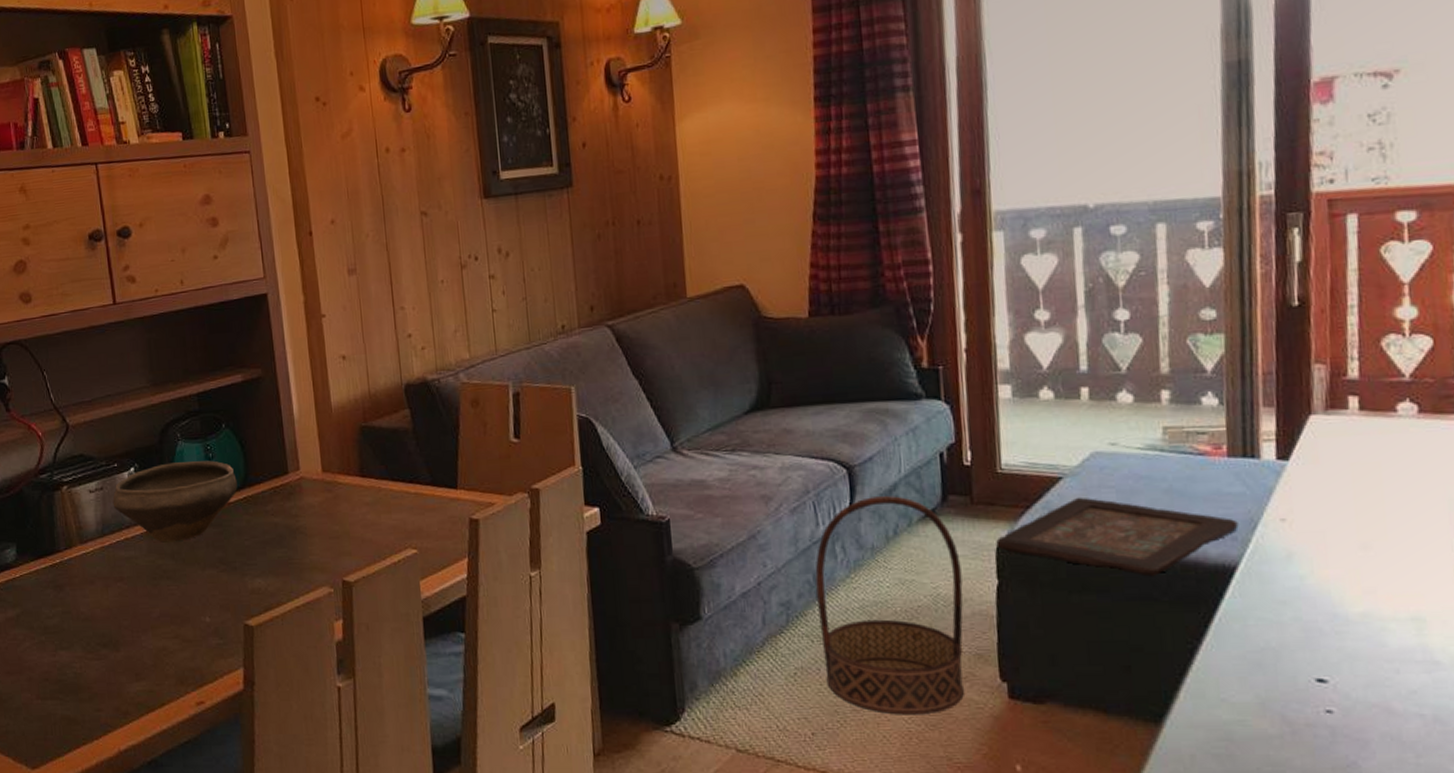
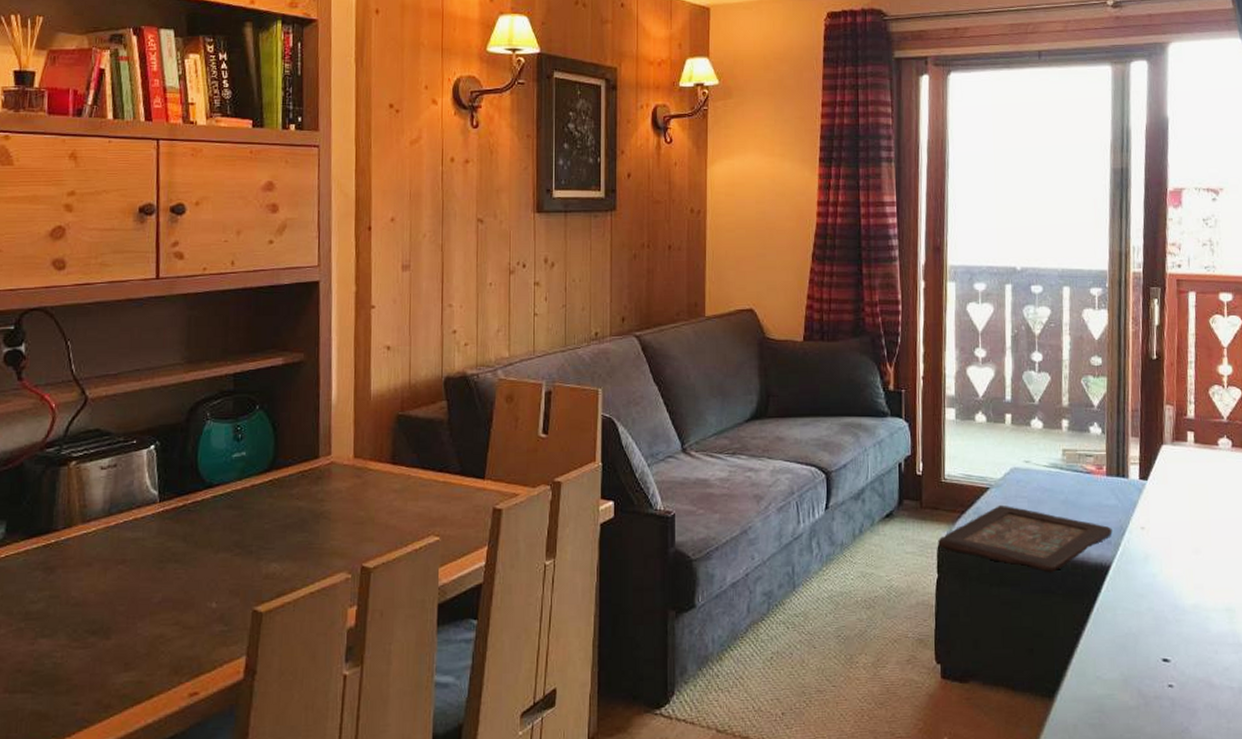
bowl: present [112,460,238,542] -> none [125,441,265,524]
basket: present [815,496,965,715] -> none [794,499,911,695]

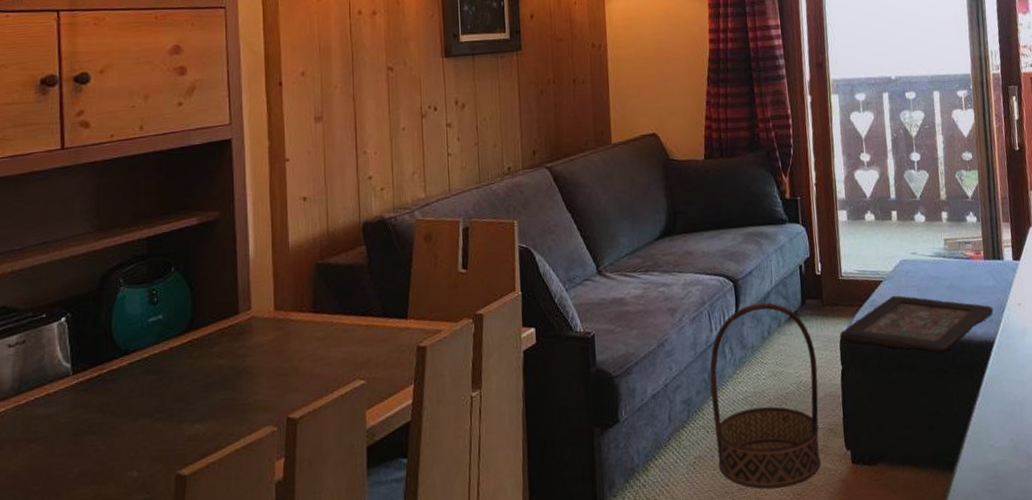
basket: none [794,499,911,695] -> present [709,302,821,489]

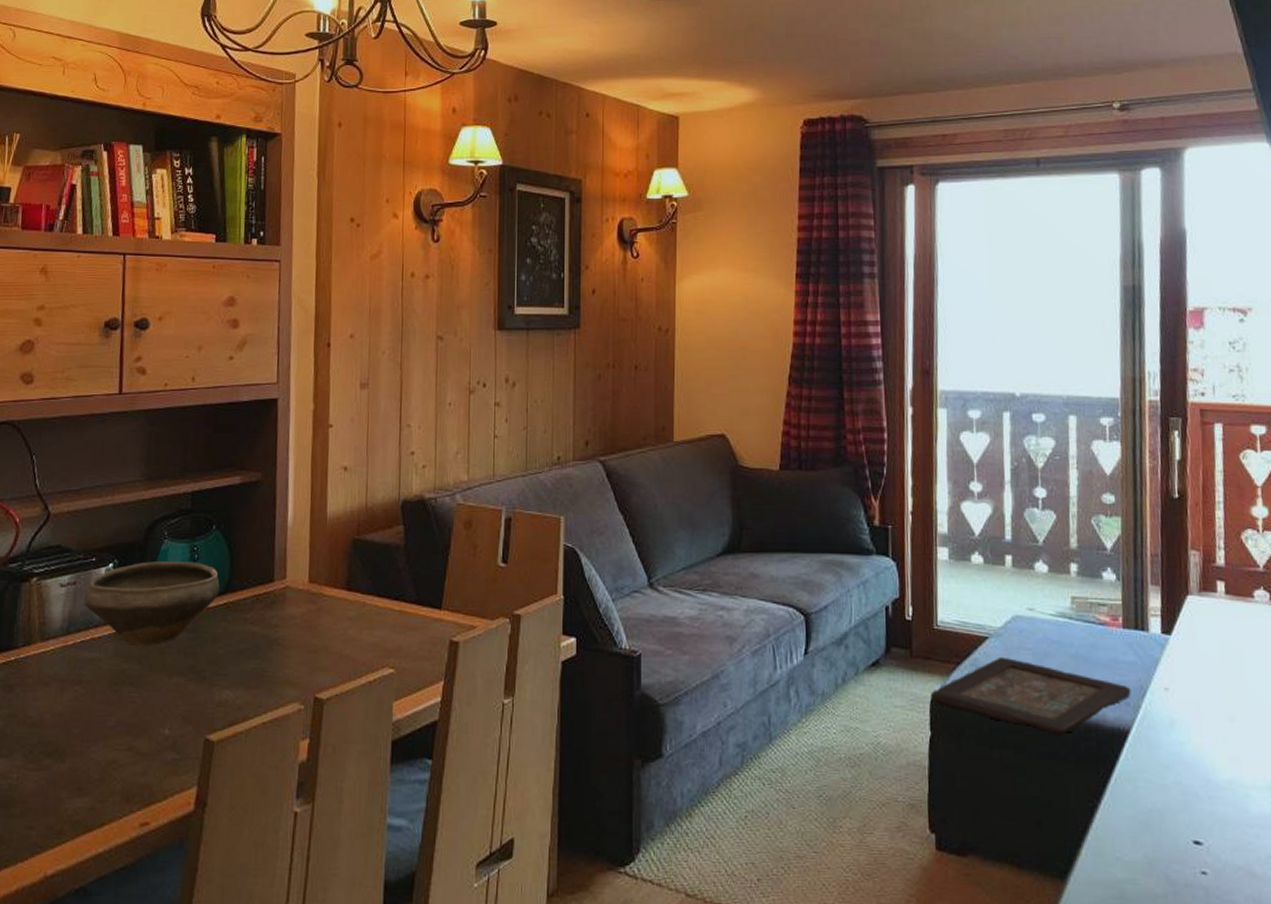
bowl: none [35,305,182,395] -> present [84,561,220,646]
basket: present [709,302,821,489] -> none [770,644,900,864]

